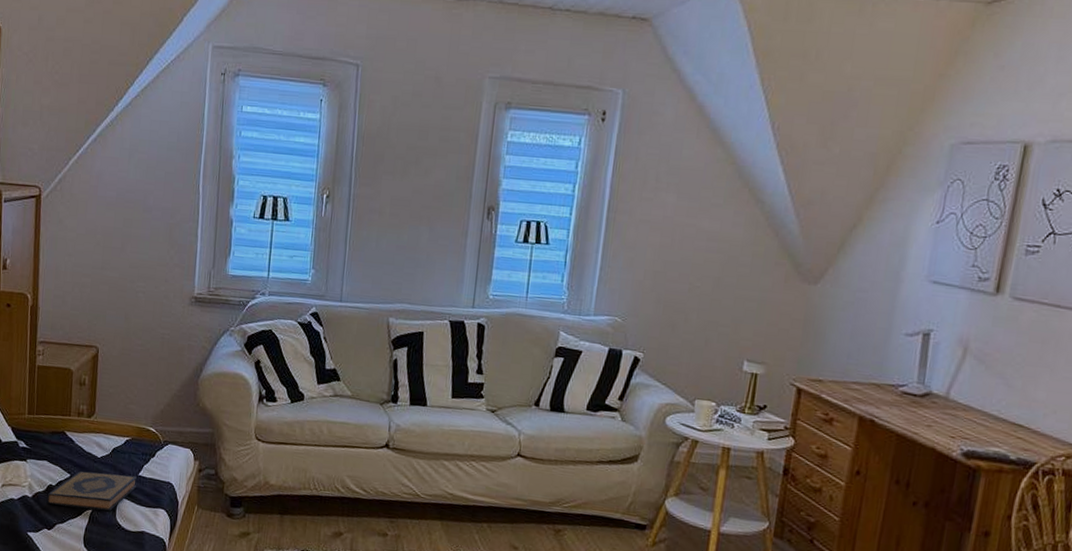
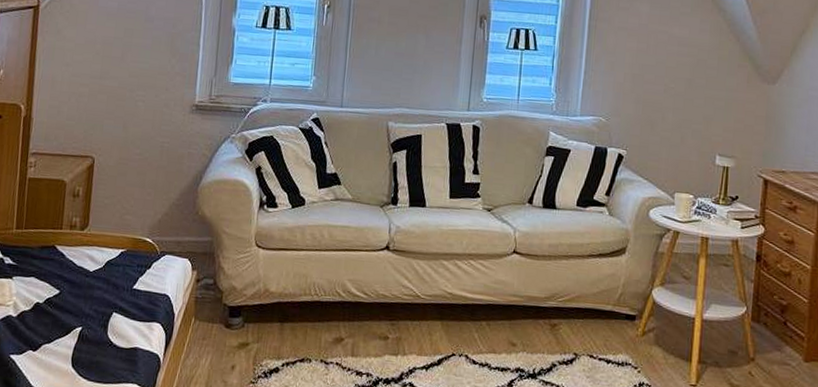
hardback book: present [47,471,138,511] -> none [33,286,132,328]

